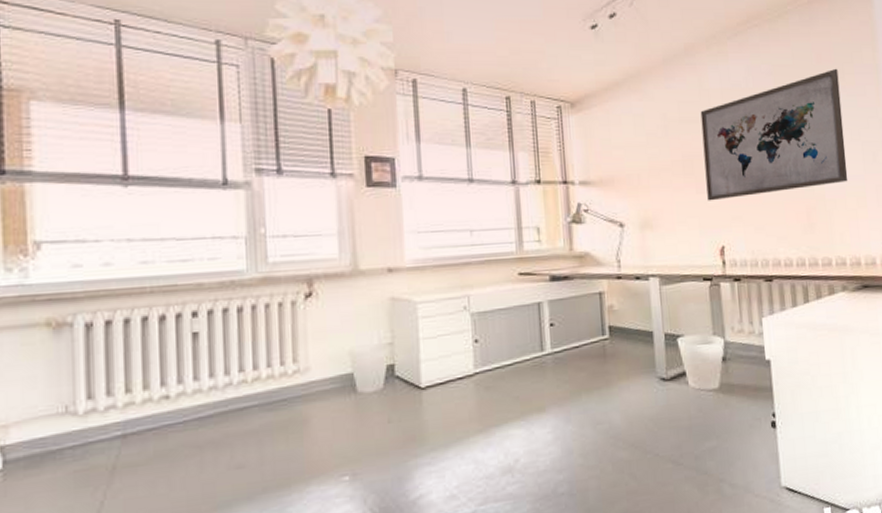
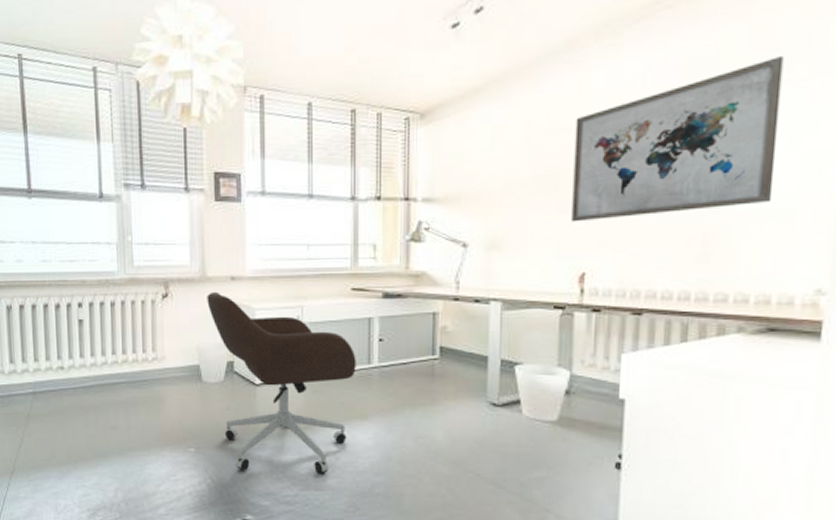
office chair: none [360,286,530,495] -> present [207,291,356,474]

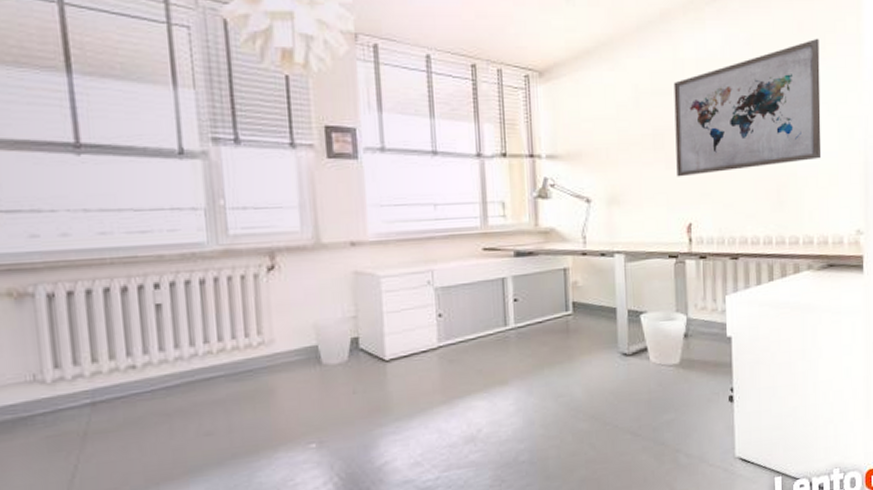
office chair: present [207,291,356,474] -> none [323,259,493,461]

